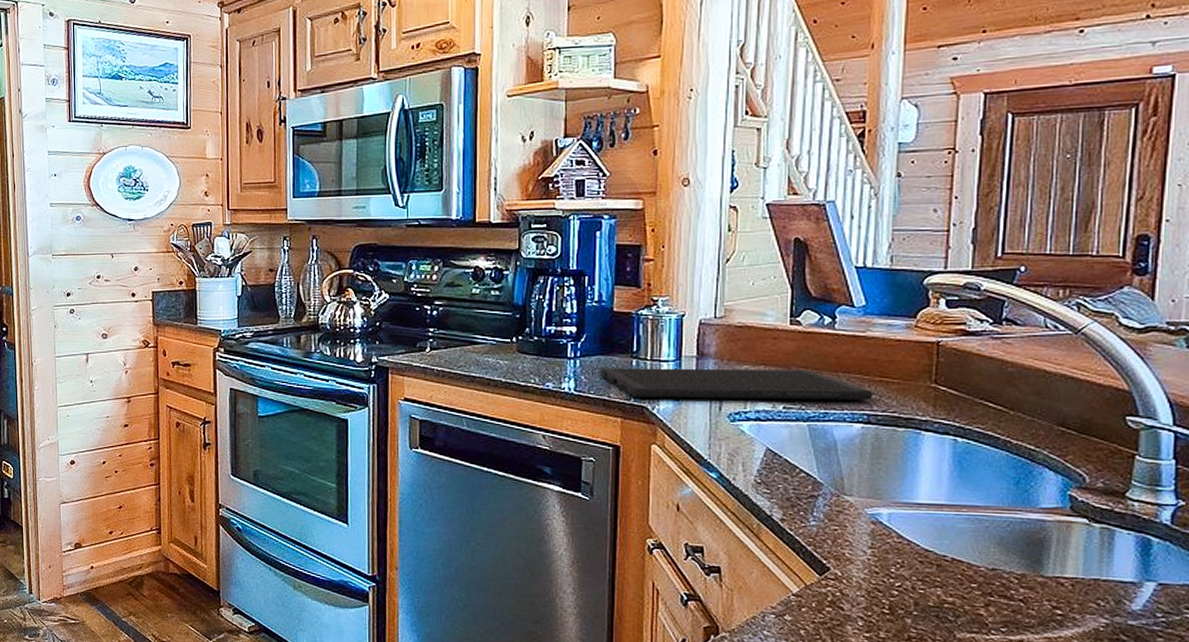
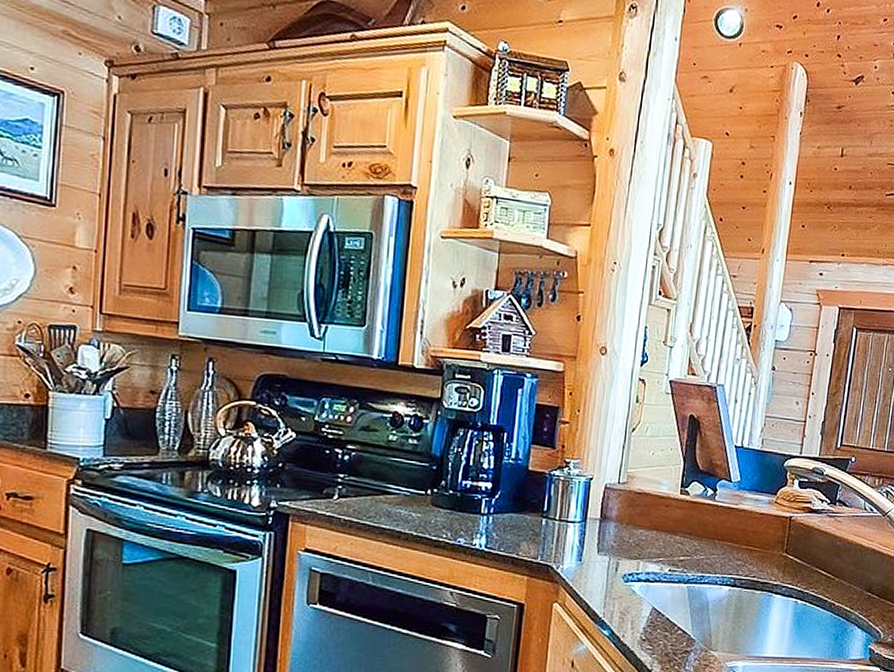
cutting board: present [599,368,873,401] -> none [510,525,740,566]

